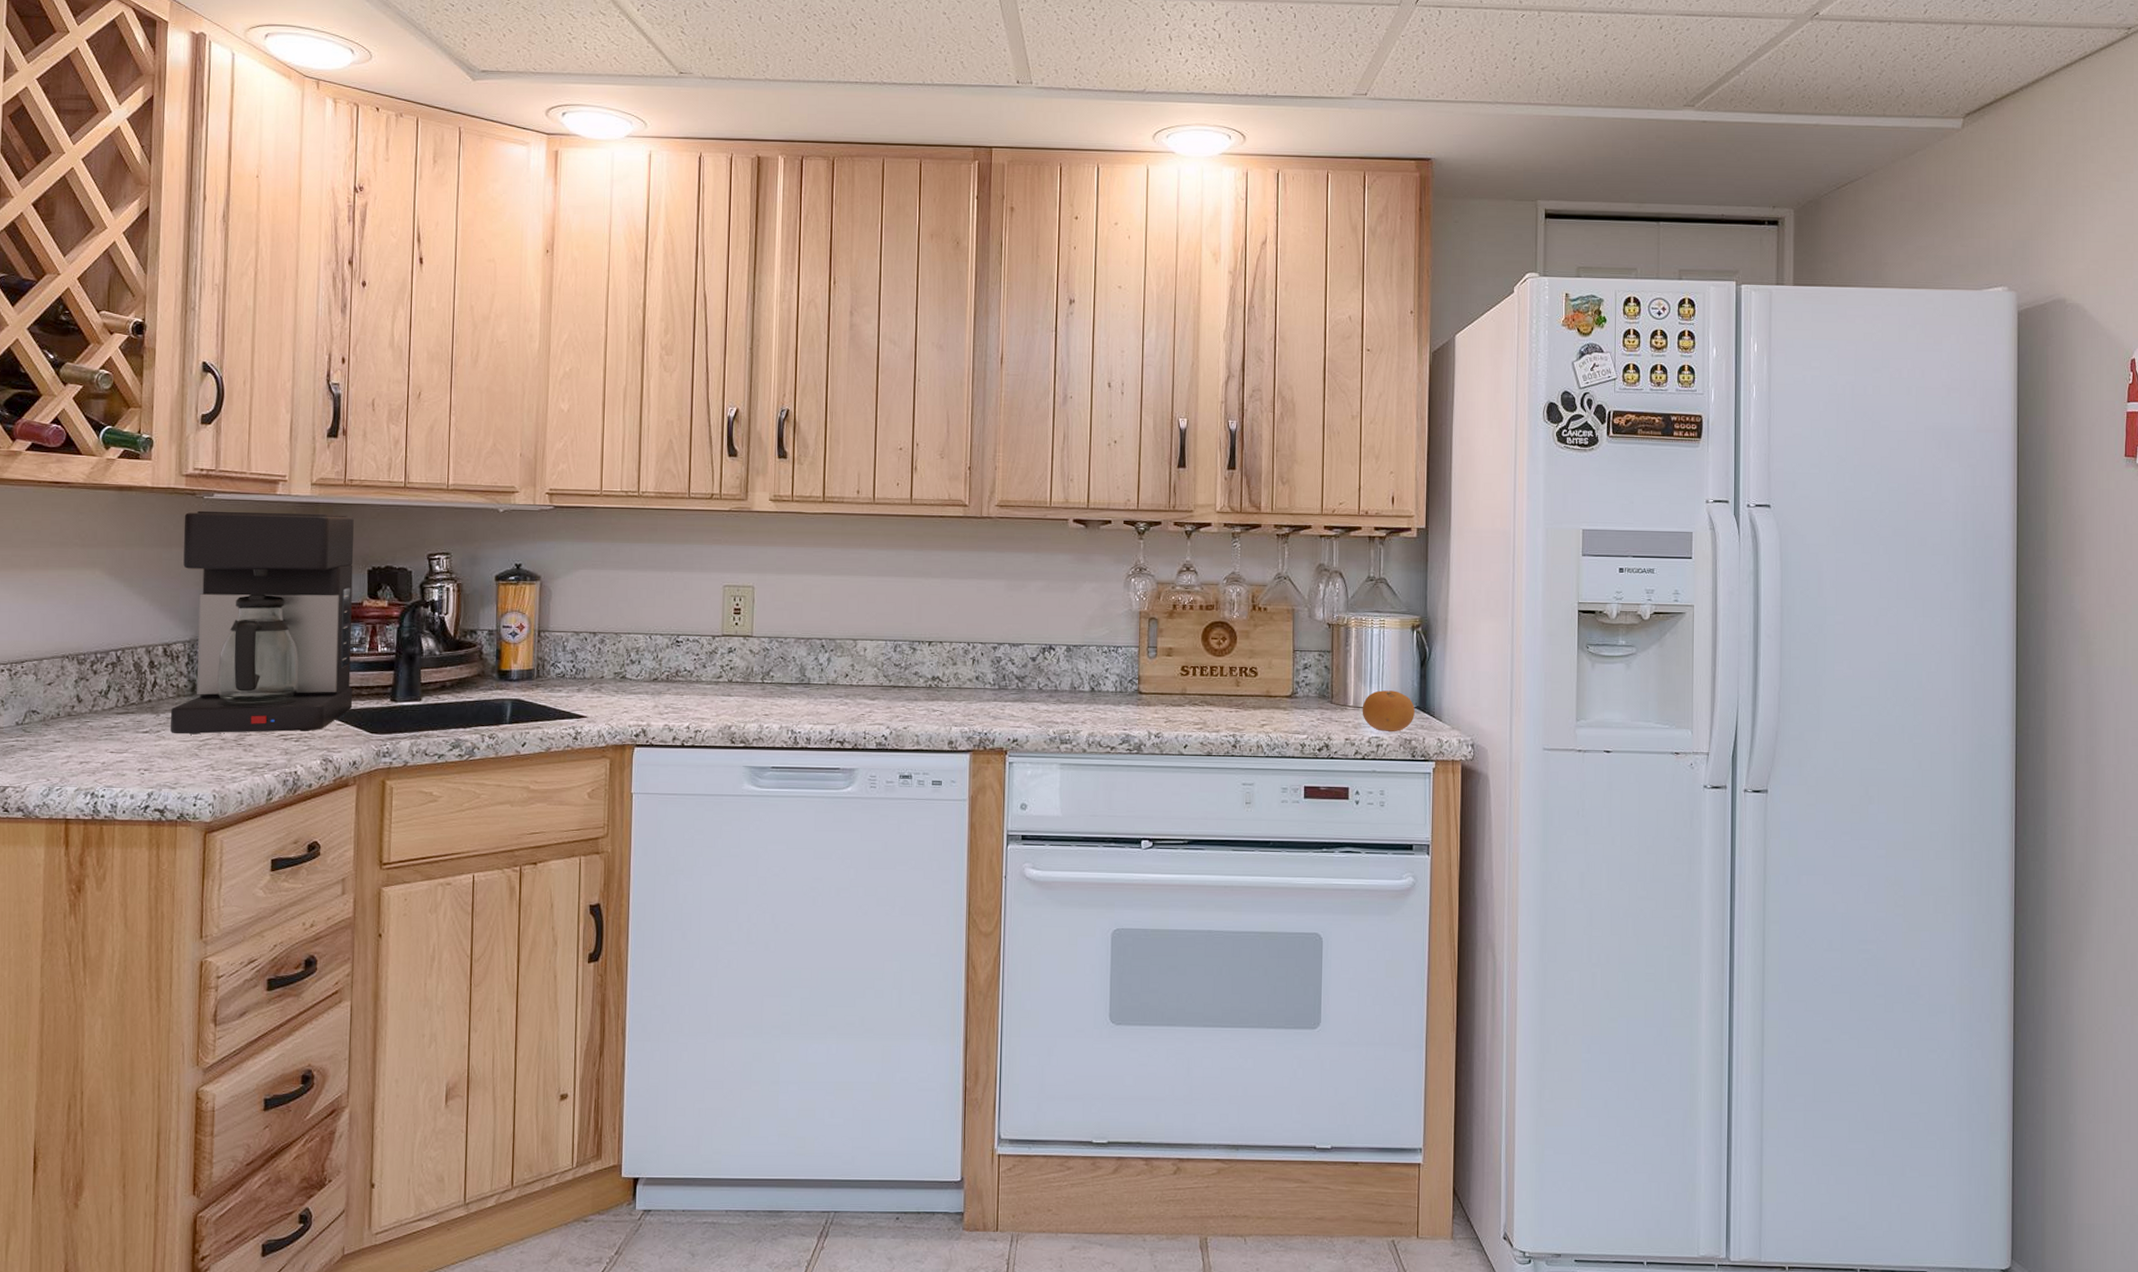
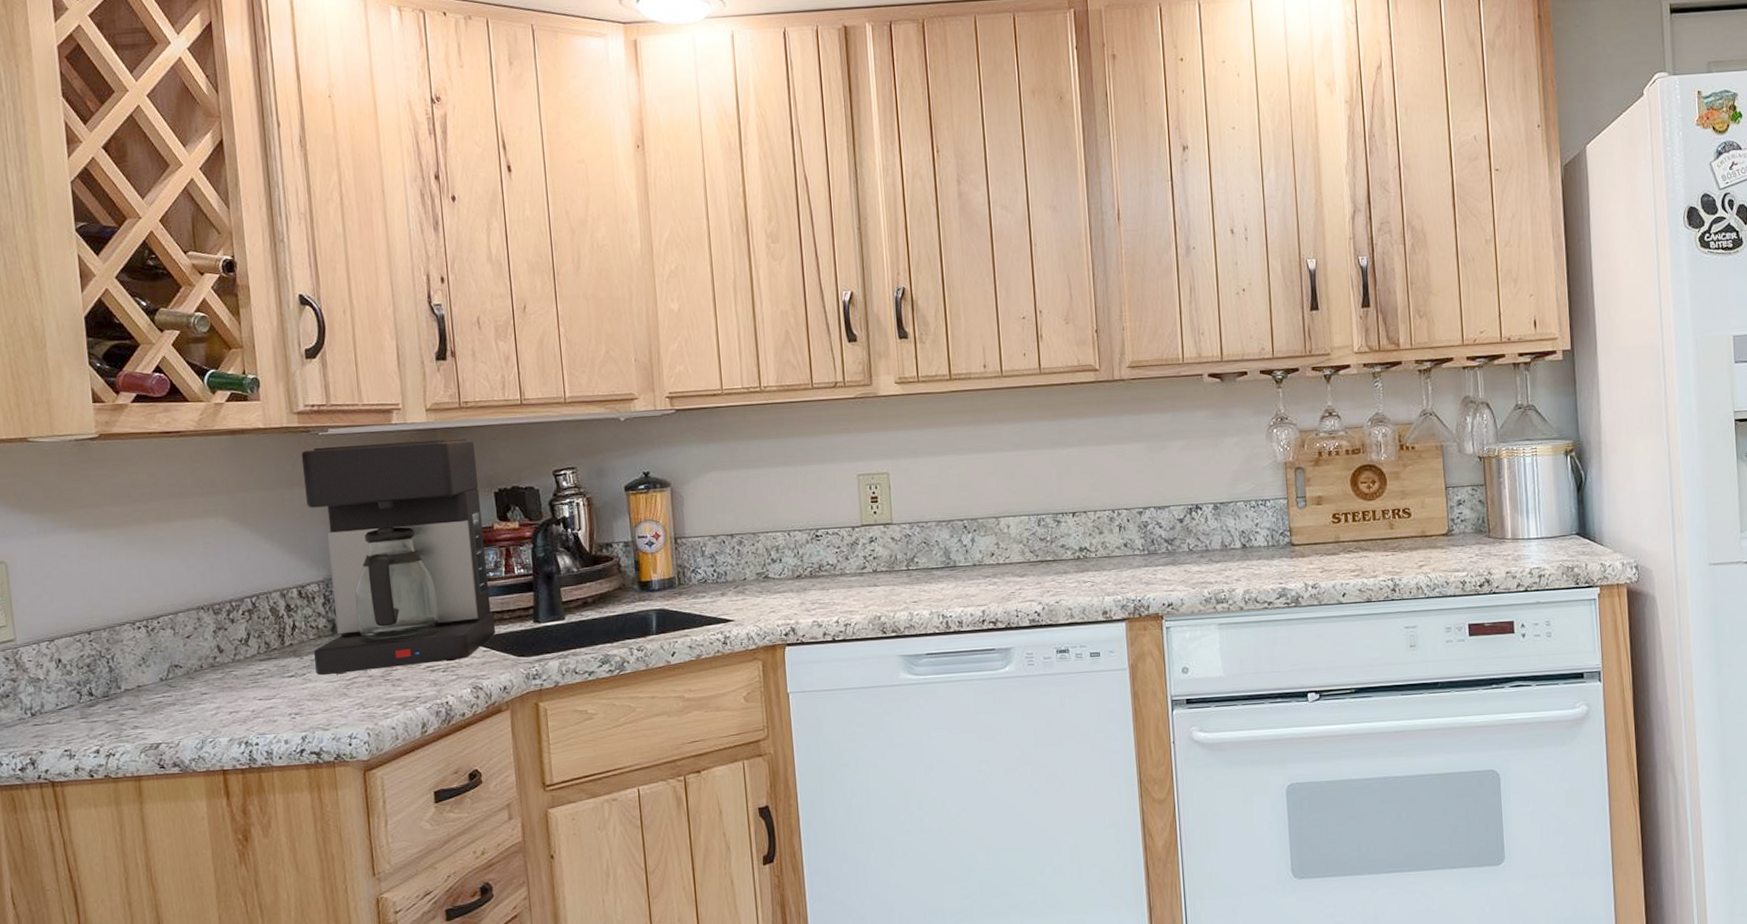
fruit: present [1362,690,1415,731] -> none [1520,519,1575,561]

